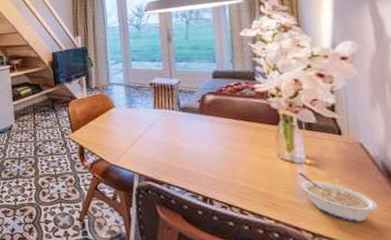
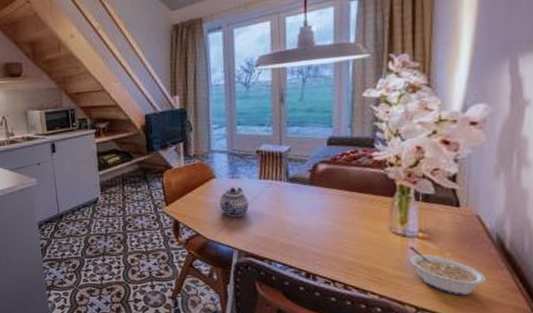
teapot: none [119,115,146,144] -> present [220,187,249,218]

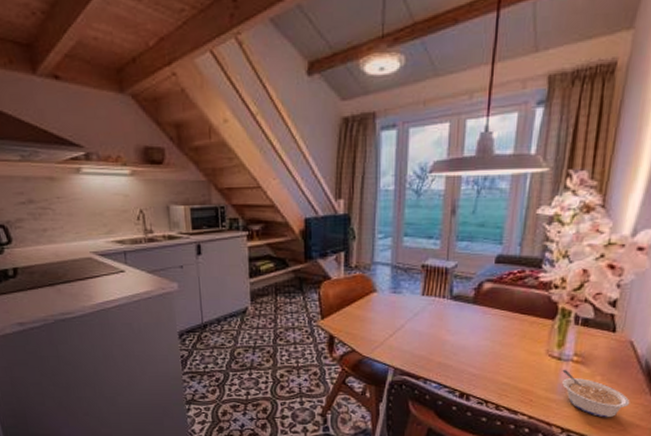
teapot: present [220,187,249,218] -> none [379,302,409,334]

